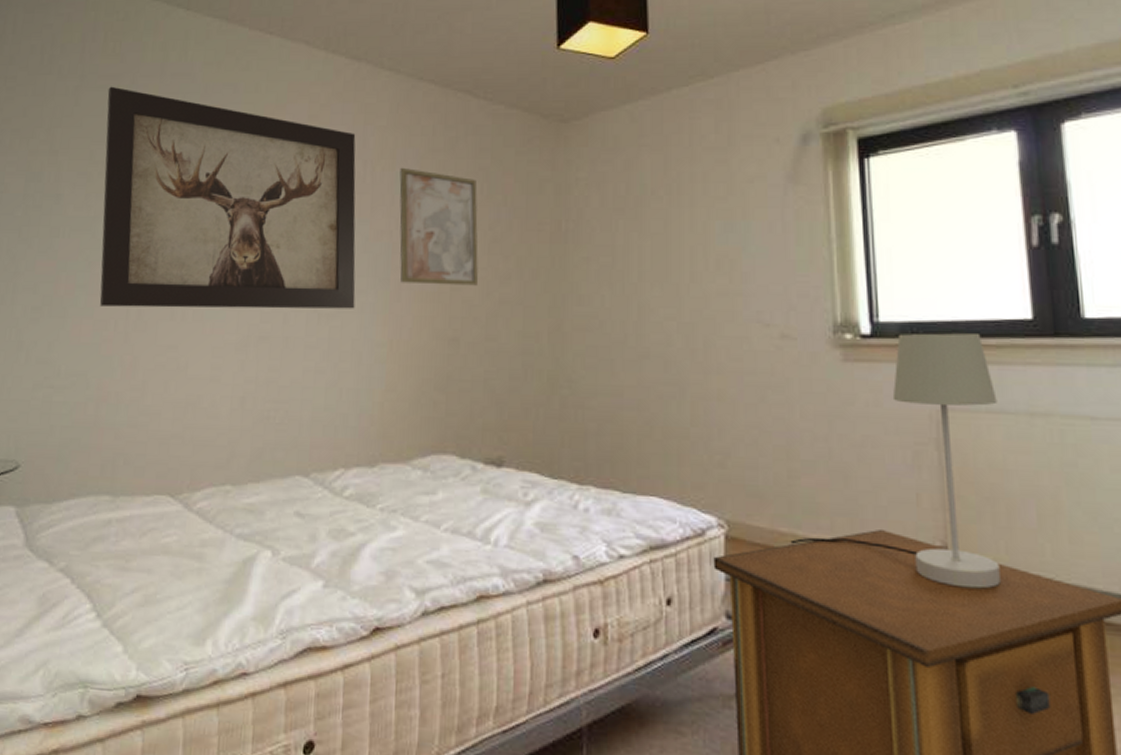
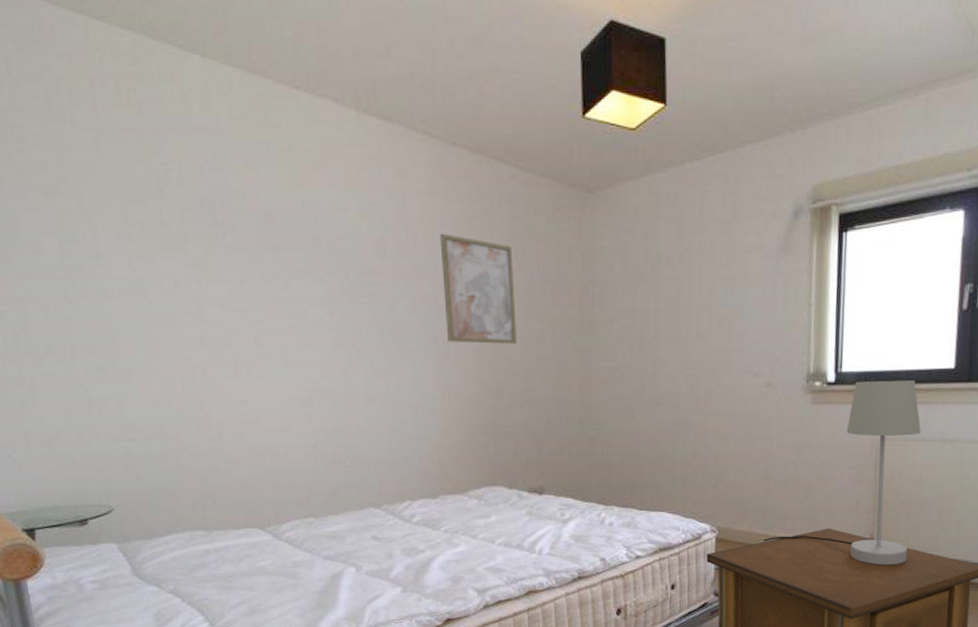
wall art: present [99,86,356,309] -> none [130,140,408,367]

